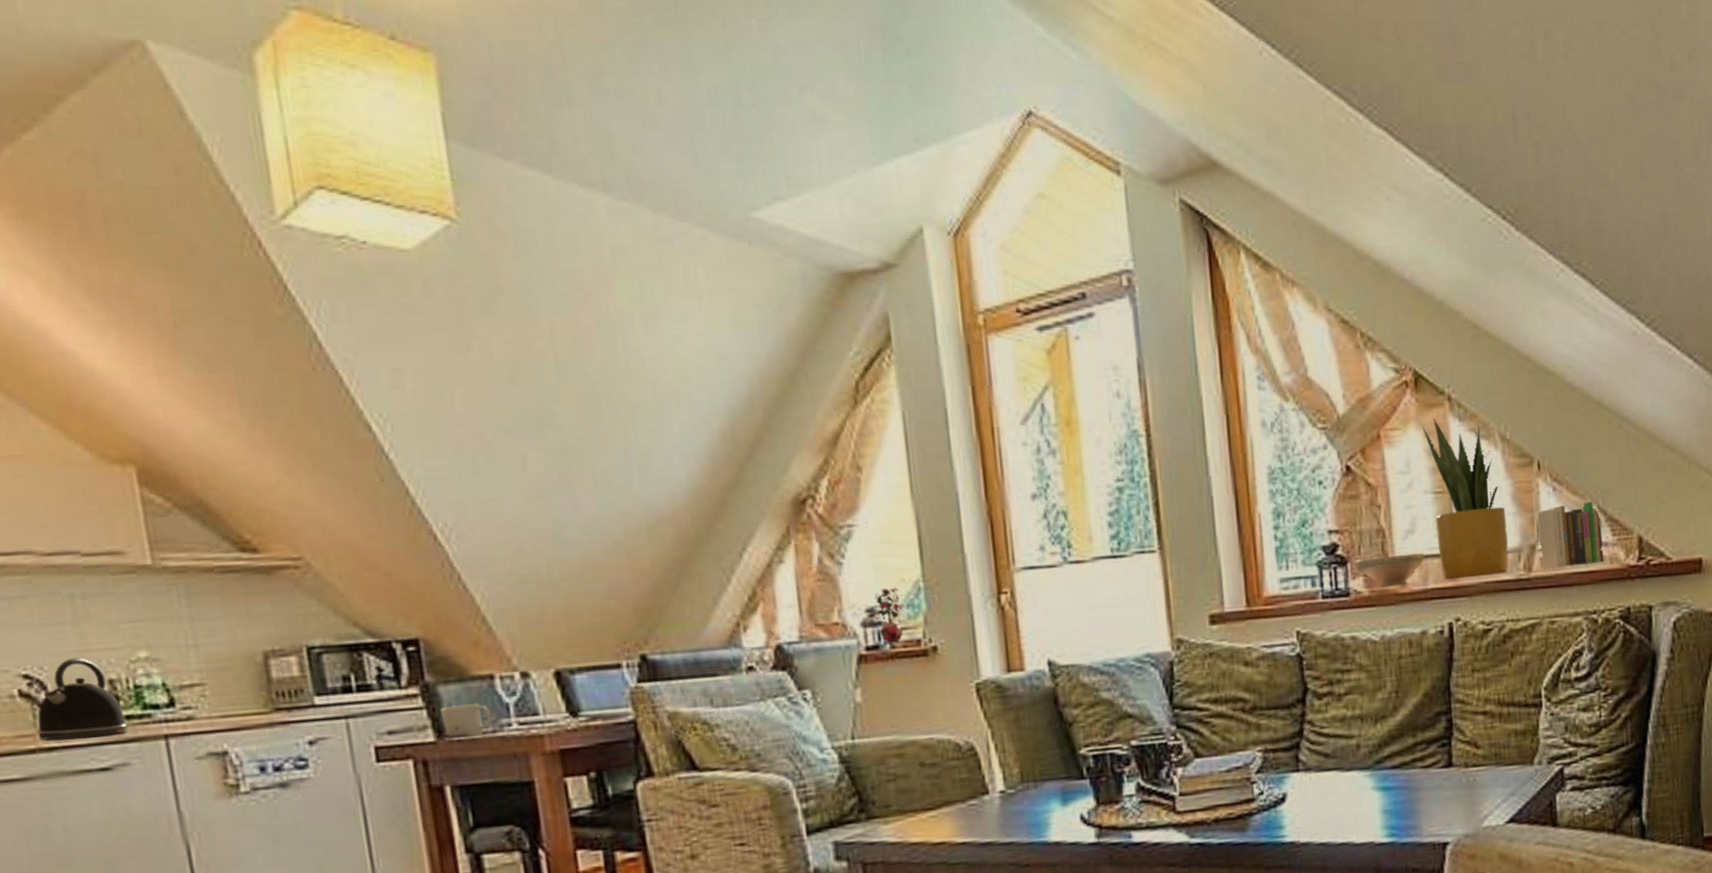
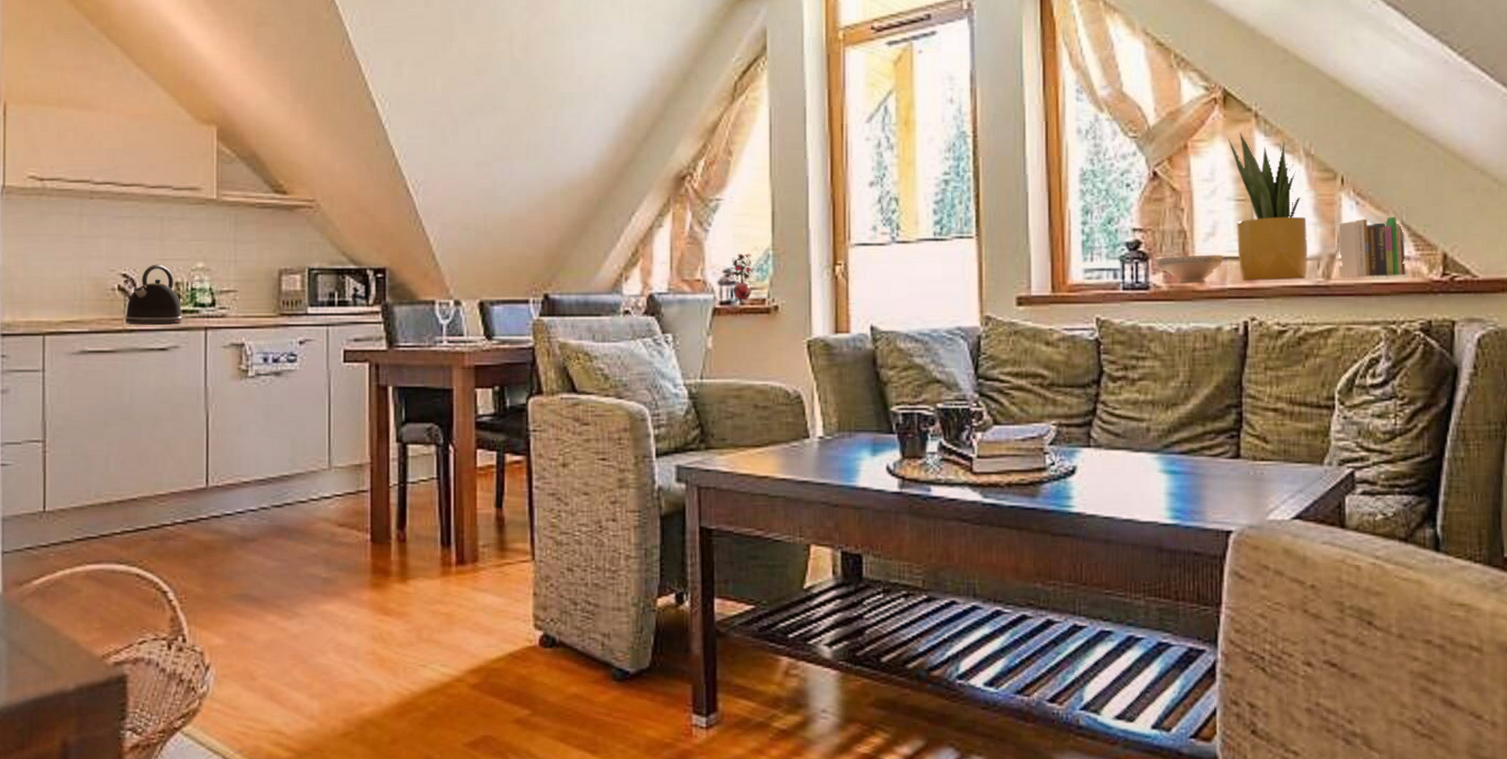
mug: present [440,702,493,740] -> none [393,322,429,350]

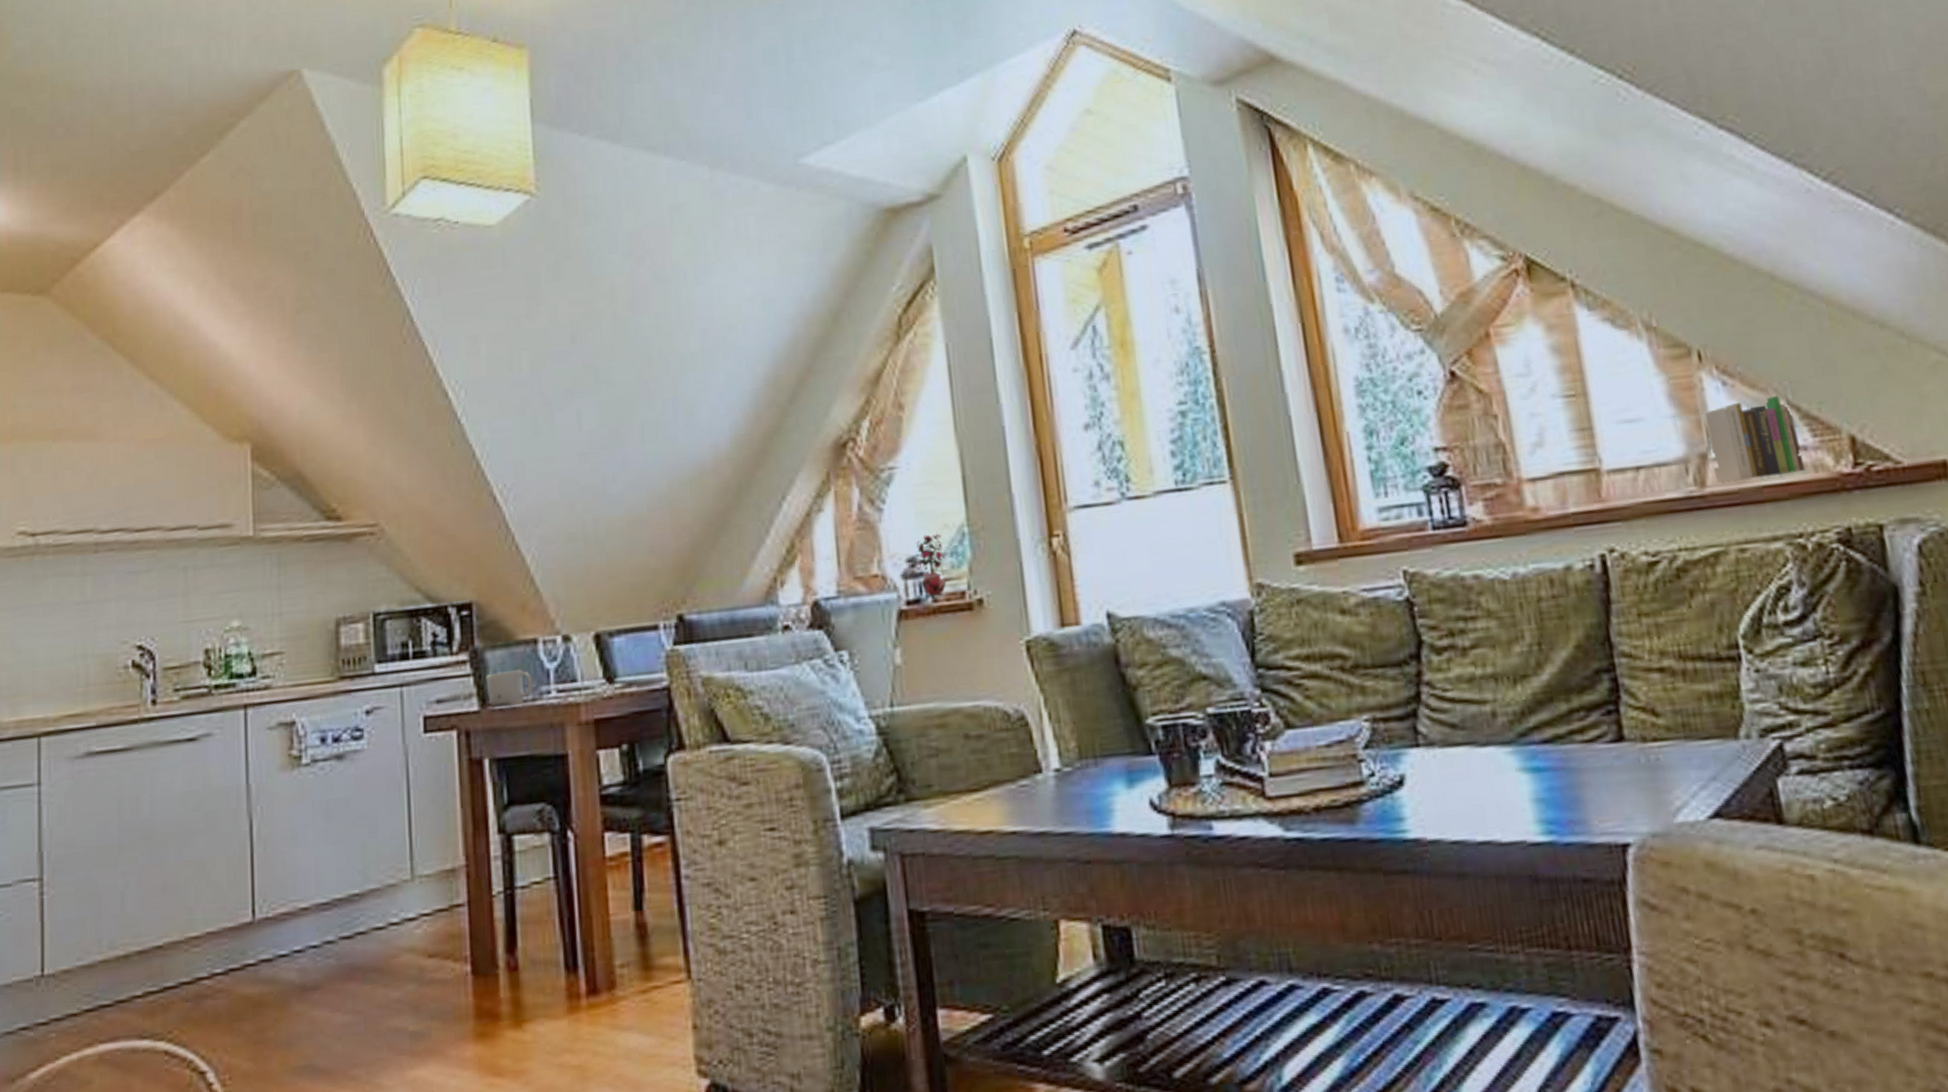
kettle: present [125,264,183,325] -> none [141,628,216,711]
mug: none [393,322,429,350] -> present [485,668,533,709]
decorative bowl: present [1157,255,1224,284] -> none [1471,469,1562,514]
planter: present [1228,132,1308,281] -> none [1541,308,1674,502]

